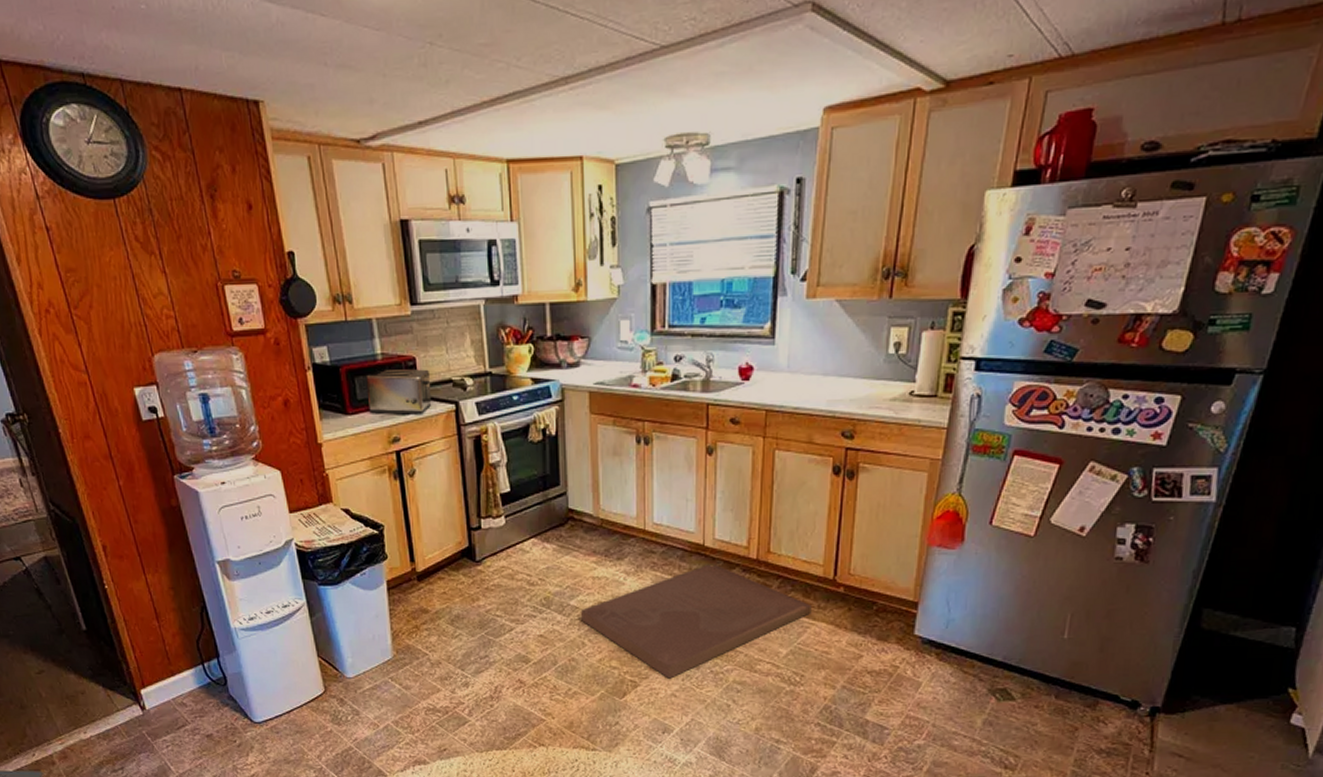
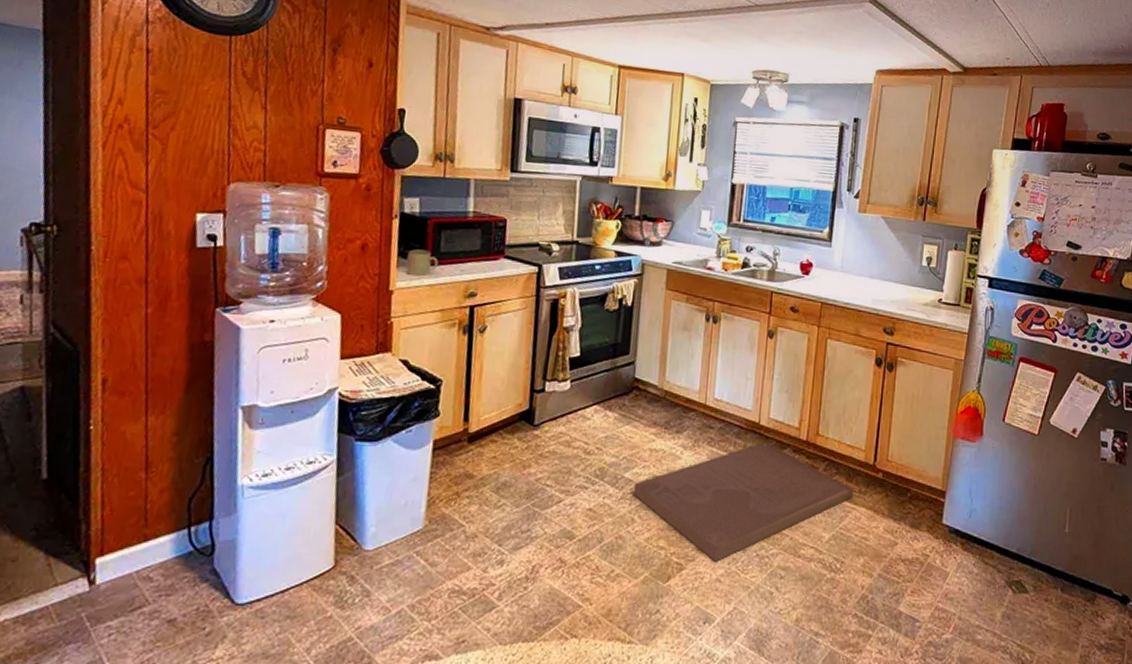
mug: none [327,399,358,426] -> present [406,249,438,276]
toaster: present [365,368,432,415] -> none [450,225,519,273]

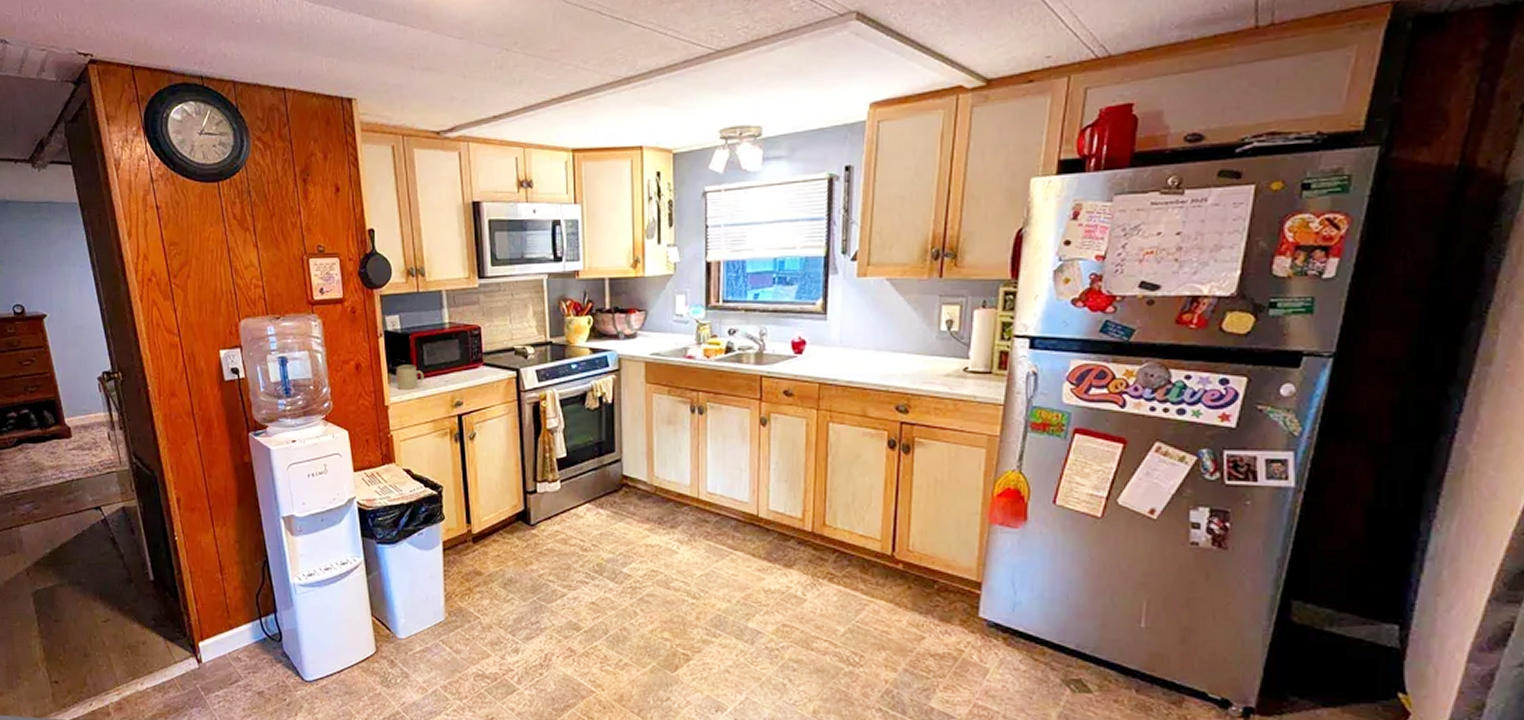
floor mat: present [634,442,854,562] -> none [634,535,870,654]

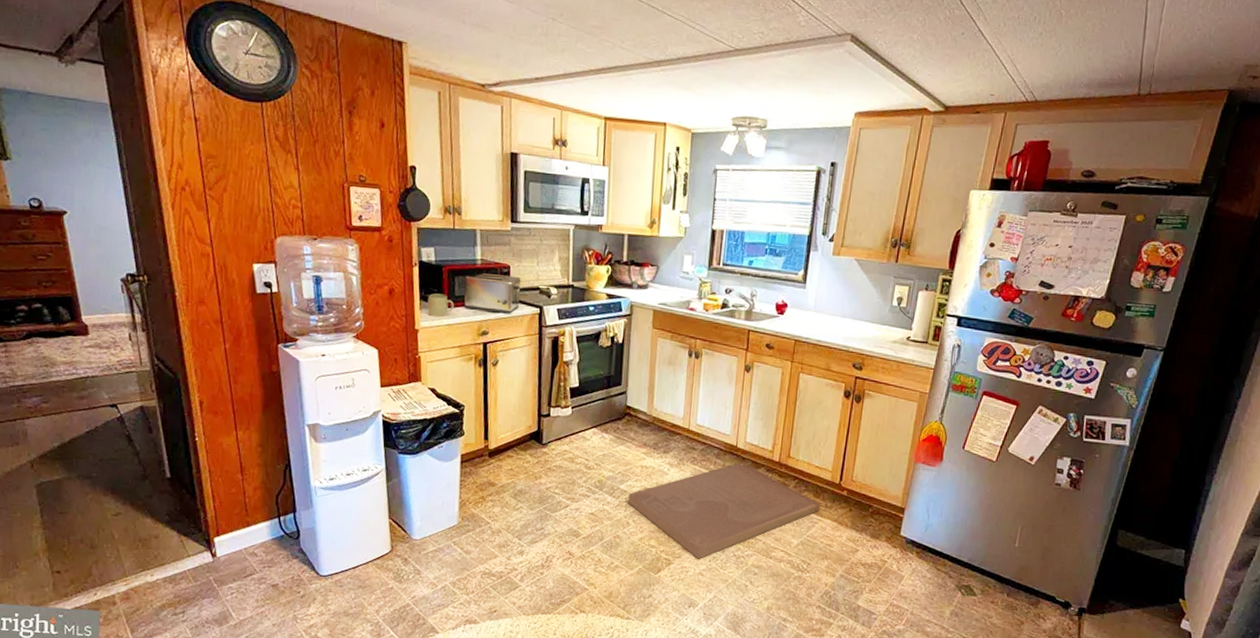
toaster: none [433,336,494,380] -> present [463,271,521,314]
floor mat: none [634,535,870,654] -> present [628,462,820,559]

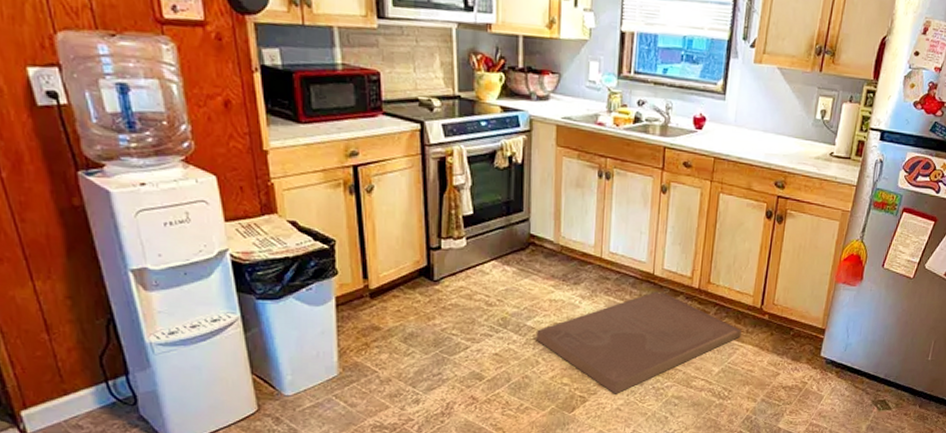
mug: present [427,293,454,317] -> none [276,106,311,135]
toaster: present [463,271,521,314] -> none [323,79,396,131]

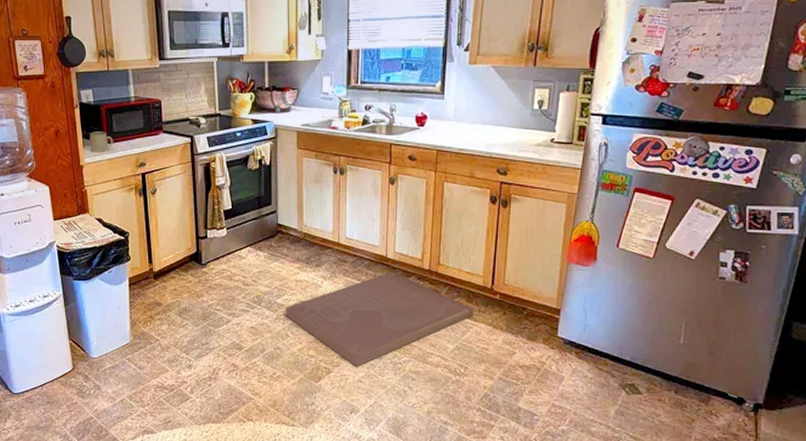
mug: none [276,106,311,135] -> present [89,131,113,152]

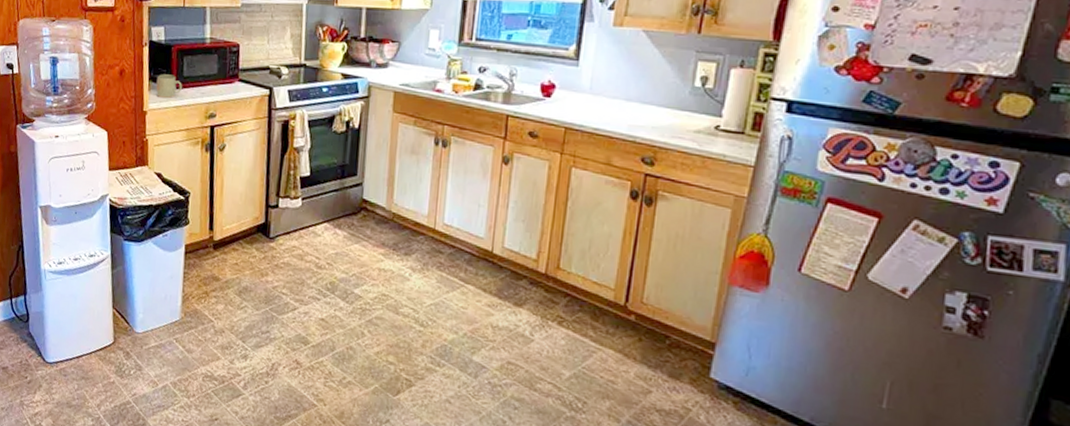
floor mat: present [286,272,474,367] -> none [363,271,600,384]

